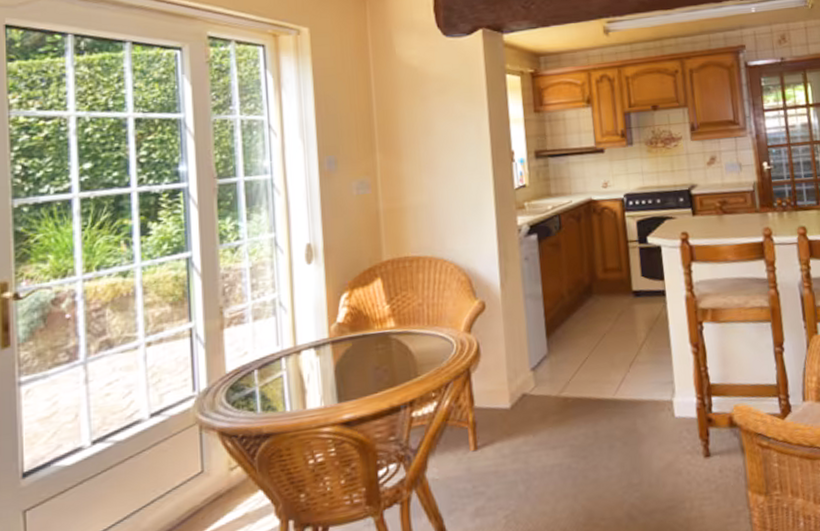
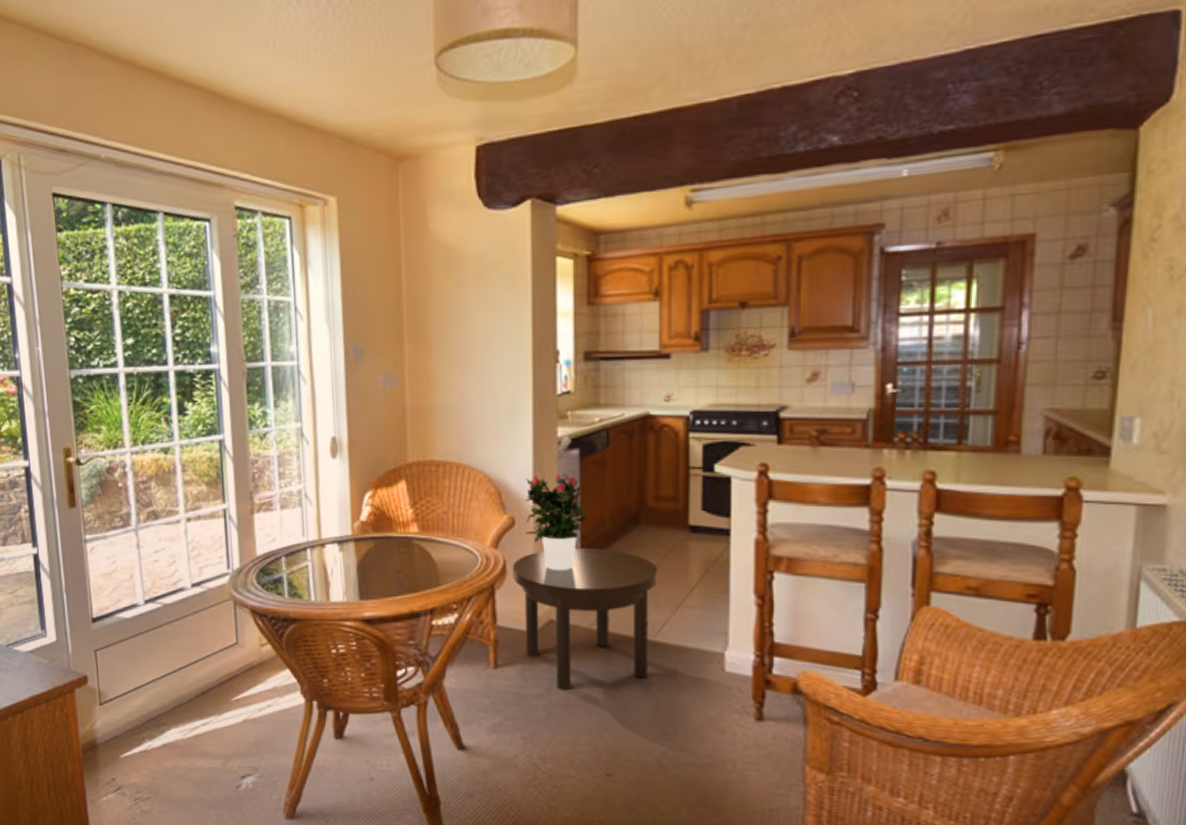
side table: none [485,320,613,461] -> present [512,547,659,690]
potted flower: none [493,258,548,347] -> present [525,474,587,570]

